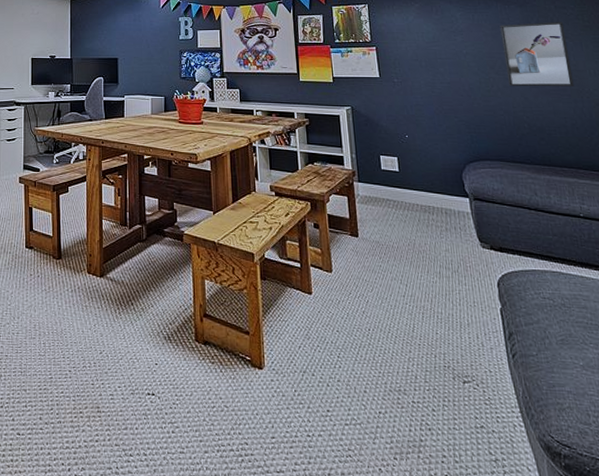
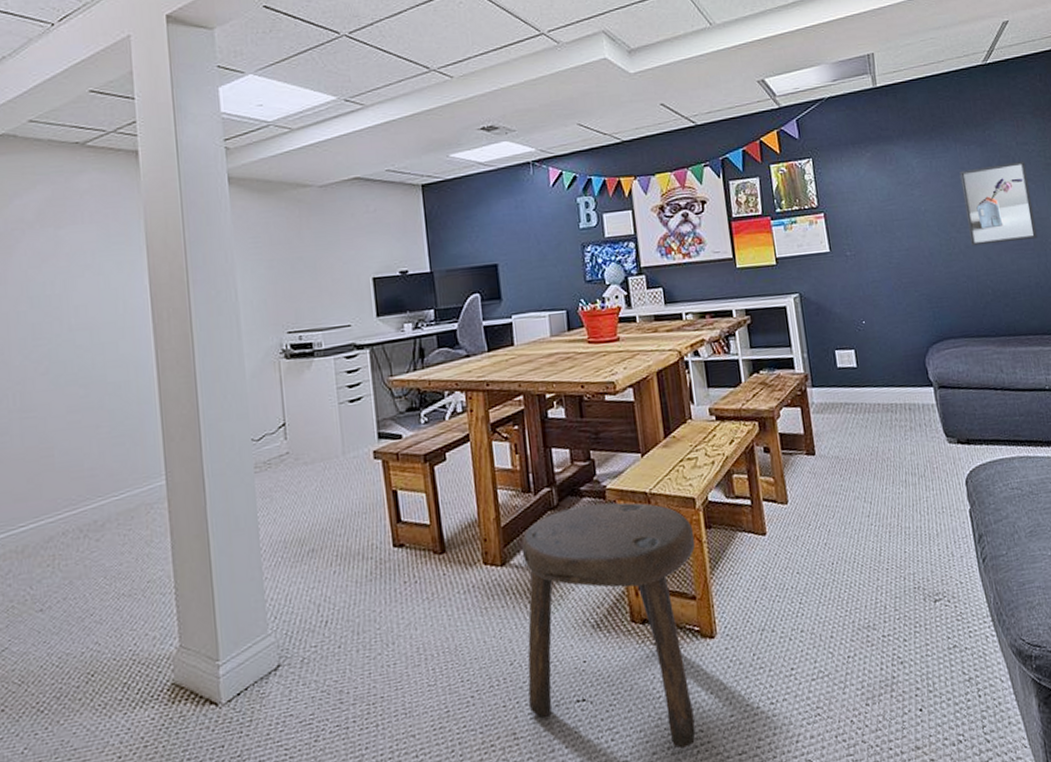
stool: none [110,243,252,454] -> present [521,502,696,749]

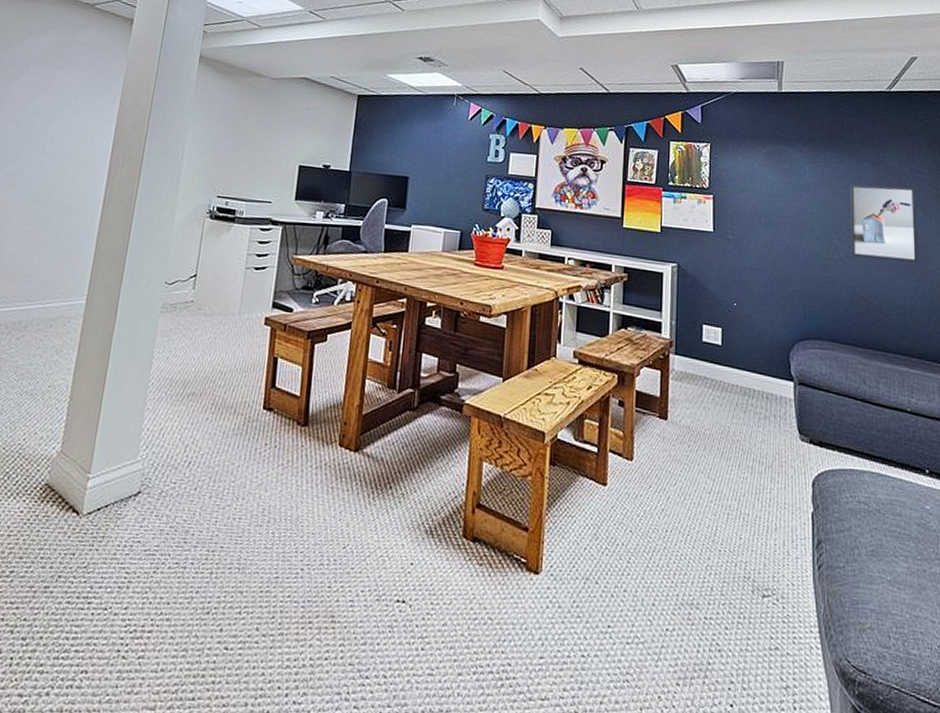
stool: present [521,502,696,749] -> none [351,413,538,678]

